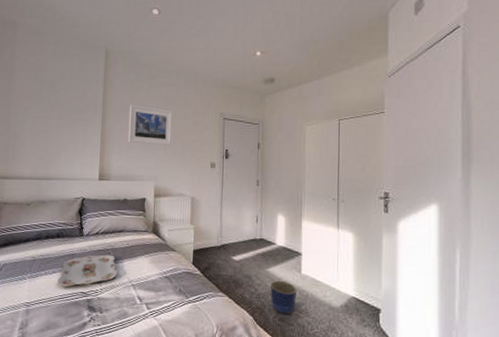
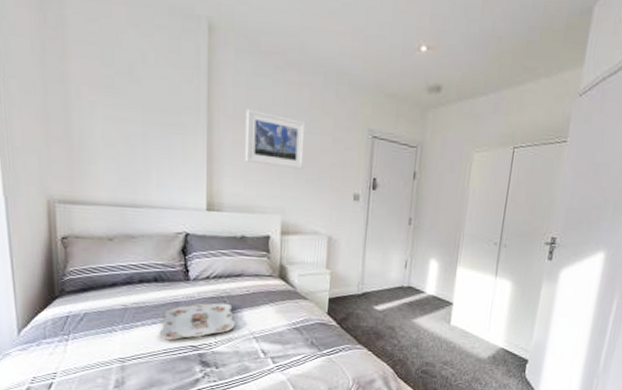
planter: present [270,280,296,314] -> none [414,331,444,366]

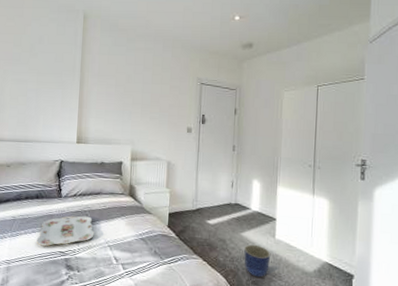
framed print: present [244,109,305,170] -> none [105,69,150,111]
planter: none [414,331,444,366] -> present [244,244,270,278]

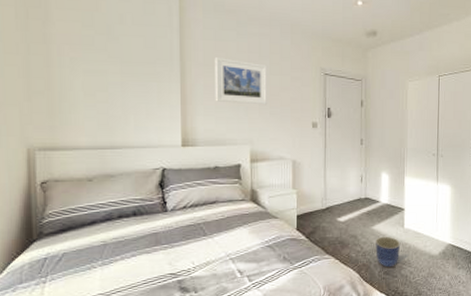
serving tray: present [36,215,94,246] -> none [138,229,212,271]
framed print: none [105,69,150,111] -> present [214,57,267,105]

